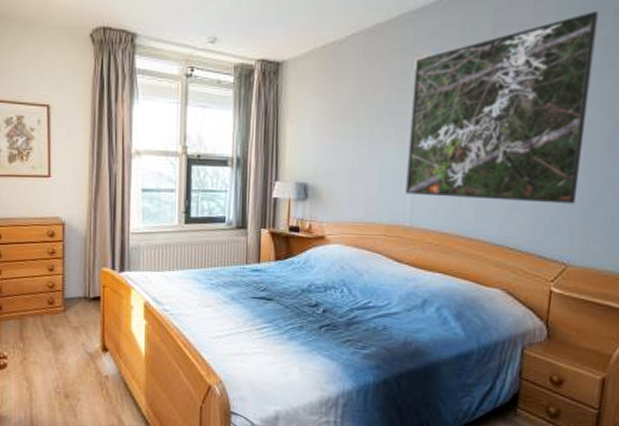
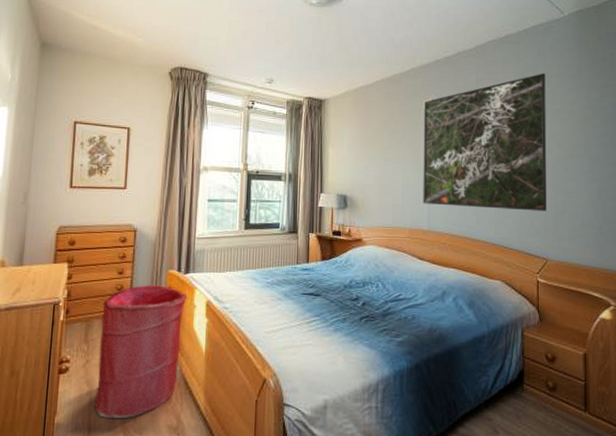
laundry hamper: none [35,283,122,416] -> present [94,285,186,419]

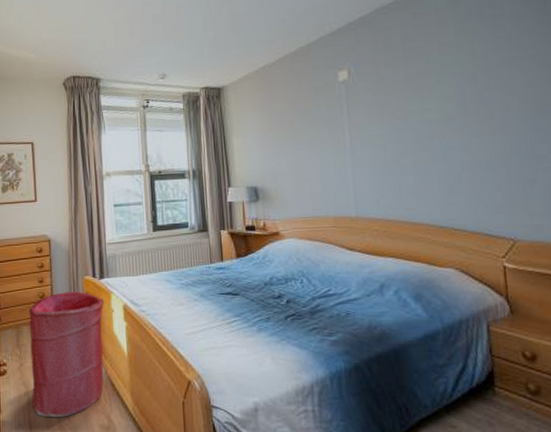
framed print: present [423,72,547,212] -> none [338,14,510,188]

